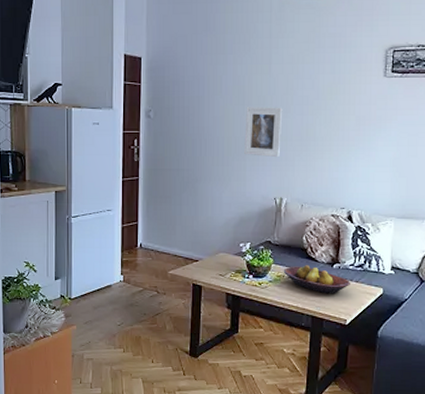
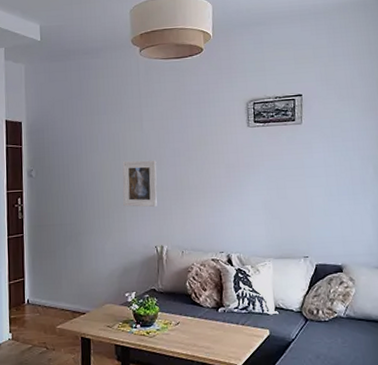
fruit bowl: present [283,265,350,294] -> none [169,311,237,339]

